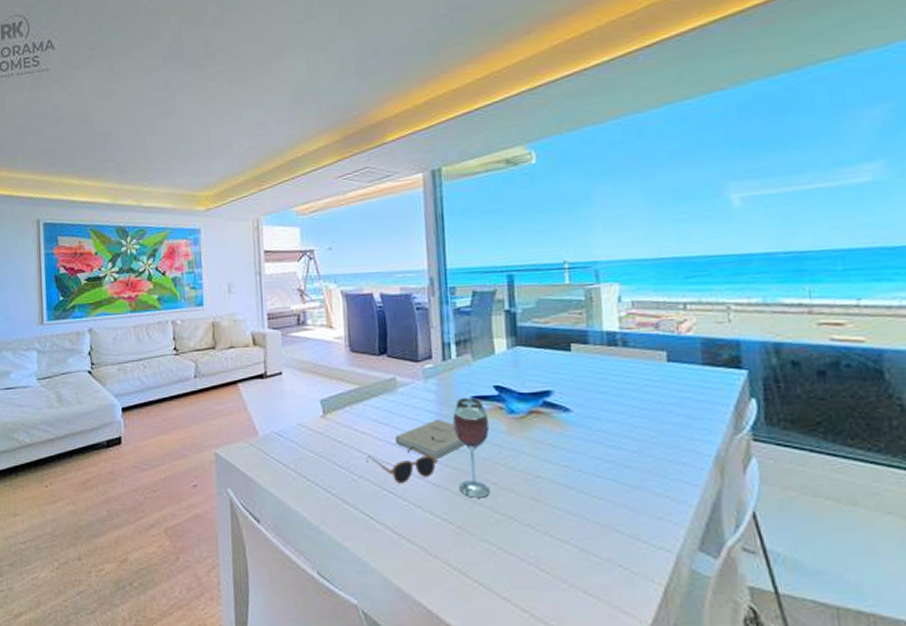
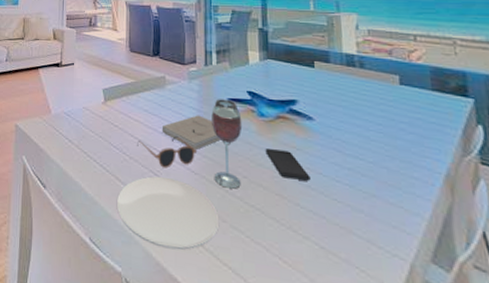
plate: none [346,495,468,572] -> present [116,176,220,250]
mobile phone: none [517,449,569,480] -> present [265,149,311,181]

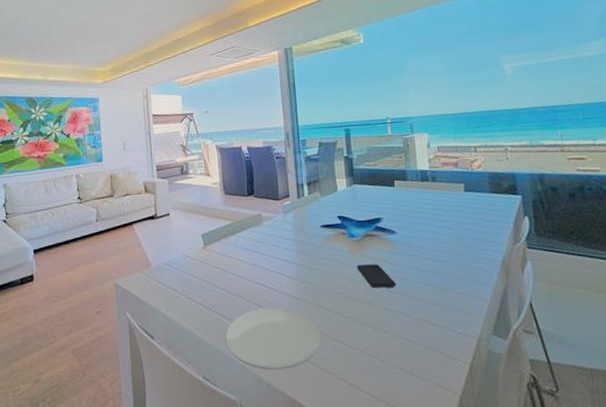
sunglasses: present [136,135,196,169] -> none [239,267,296,299]
book: present [161,115,221,149] -> none [262,245,317,277]
wineglass: present [210,99,243,189] -> none [306,226,338,306]

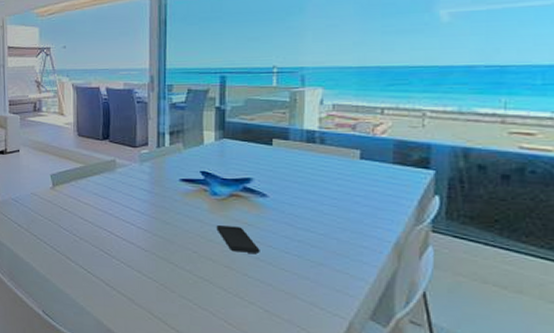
plate: present [225,307,322,370] -> none [67,255,169,318]

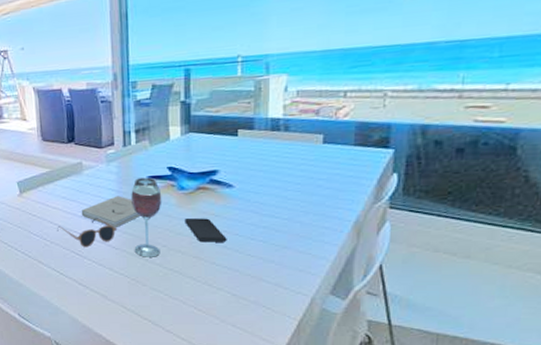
sunglasses: none [86,216,147,247] -> present [56,217,117,248]
book: none [112,196,172,229] -> present [81,196,141,227]
wineglass: none [162,180,194,263] -> present [130,177,162,257]

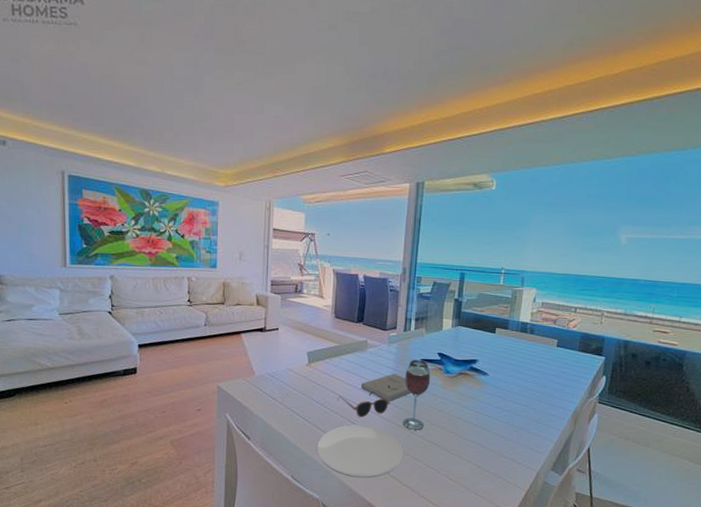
plate: none [41,256,140,313] -> present [316,424,404,478]
mobile phone: present [184,218,227,243] -> none [446,398,479,421]

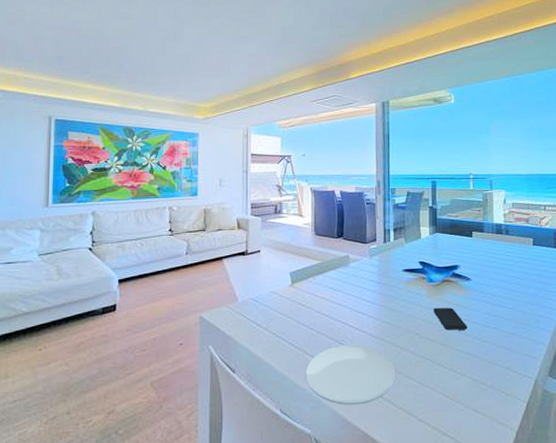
sunglasses: present [337,390,390,418] -> none [323,306,377,337]
book: present [361,373,411,401] -> none [346,287,397,317]
wineglass: present [402,359,431,430] -> none [388,270,415,346]
mobile phone: none [446,398,479,421] -> present [433,308,467,330]

